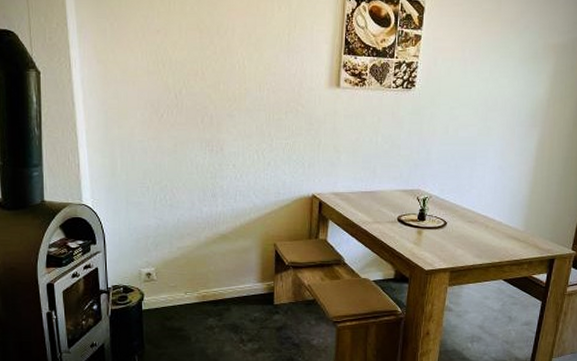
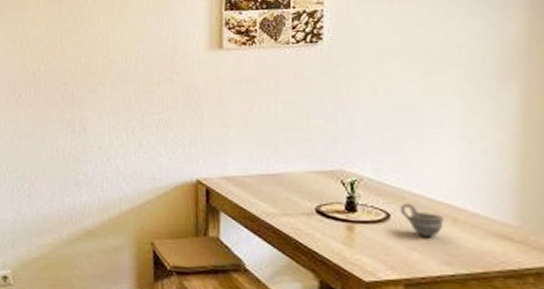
cup: none [453,214,481,239] -> present [399,203,445,238]

